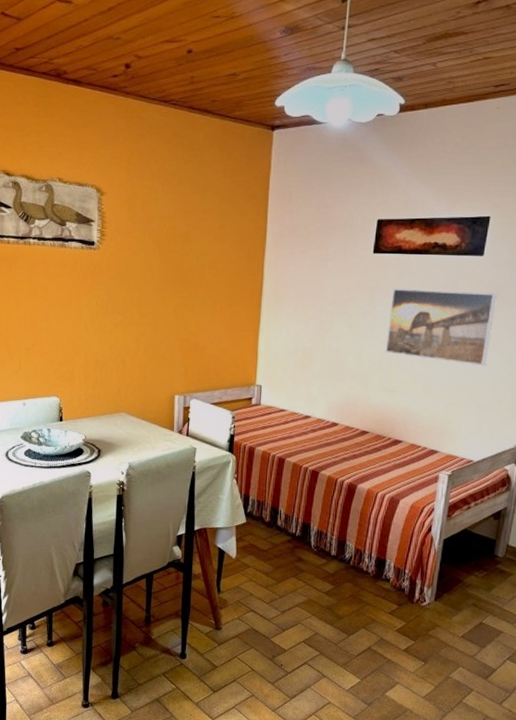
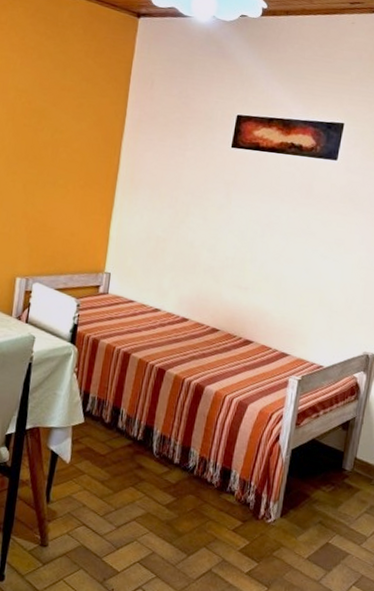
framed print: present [385,287,498,367] -> none [239,183,350,270]

